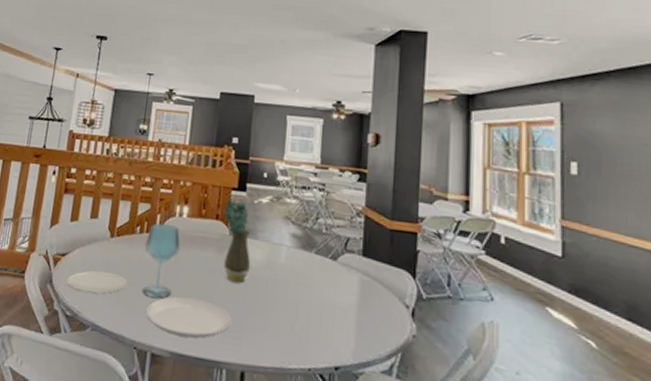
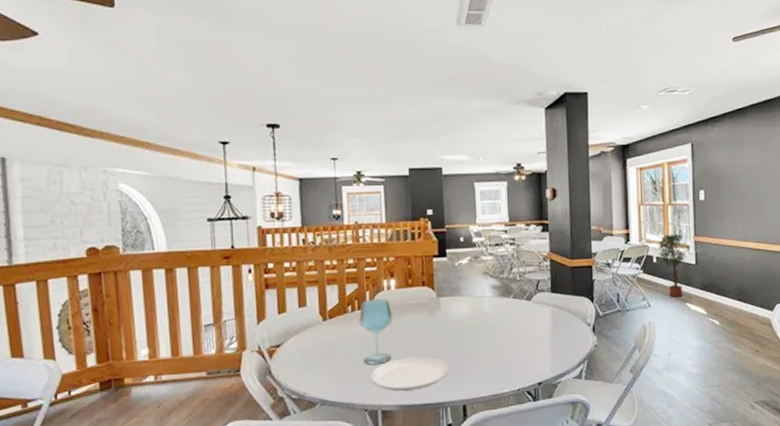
plate: present [66,270,128,294] -> none [286,351,349,376]
vase: present [223,195,251,282] -> none [428,263,460,335]
potted tree: none [508,210,555,299] -> present [658,234,691,298]

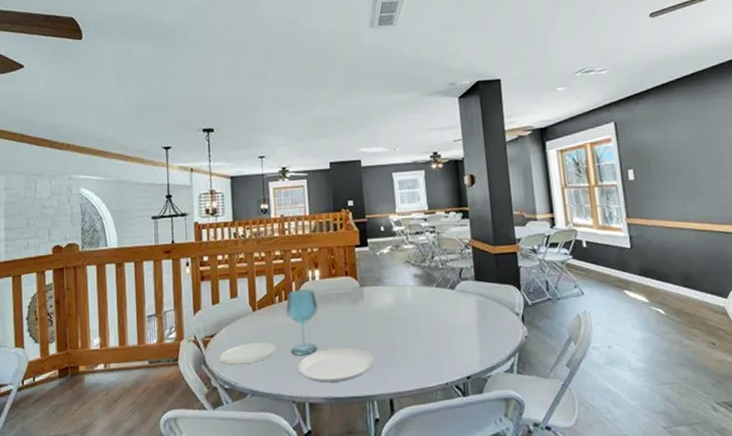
plate: none [286,351,349,376] -> present [219,342,277,366]
potted tree: present [658,234,691,298] -> none [586,216,624,285]

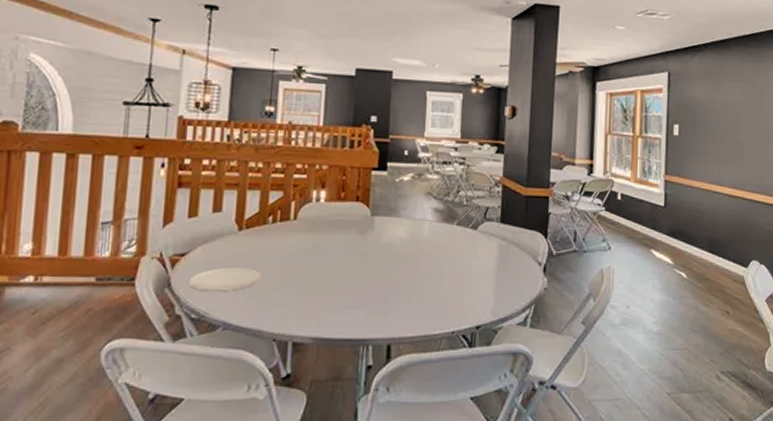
wine glass: present [285,289,319,355] -> none [279,211,320,287]
plate: present [298,347,376,383] -> none [285,282,378,321]

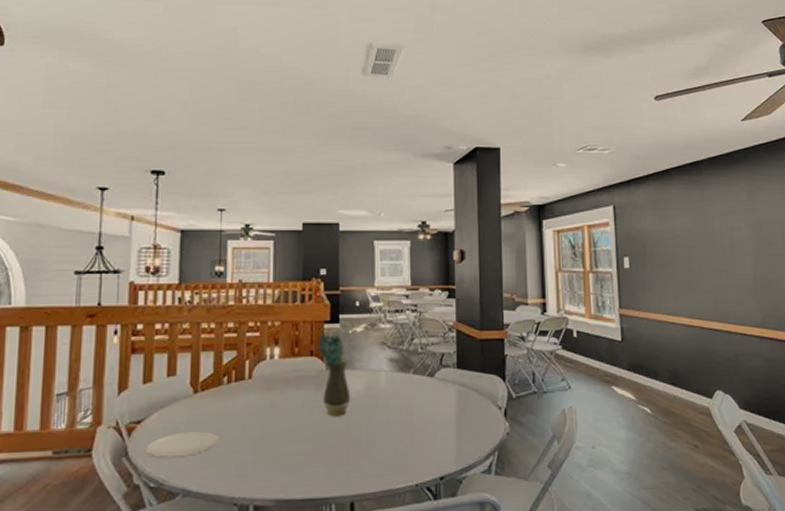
vase: none [364,176,394,261] -> present [317,330,351,415]

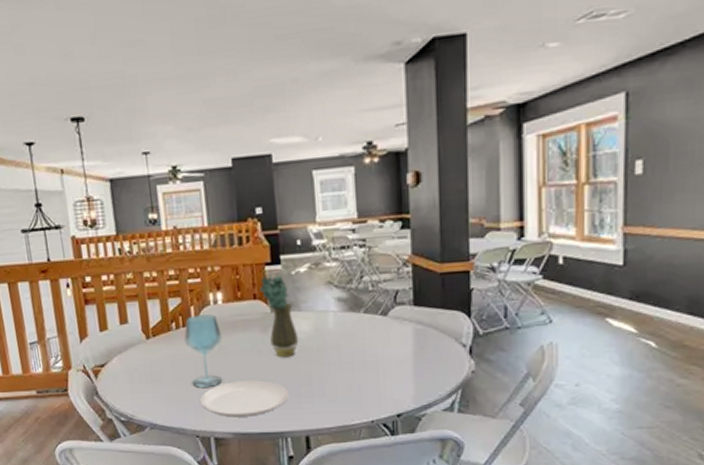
plate: present [146,431,220,459] -> none [112,373,176,397]
wine glass: none [234,369,275,448] -> present [184,314,223,387]
plate: none [244,440,338,482] -> present [200,380,290,418]

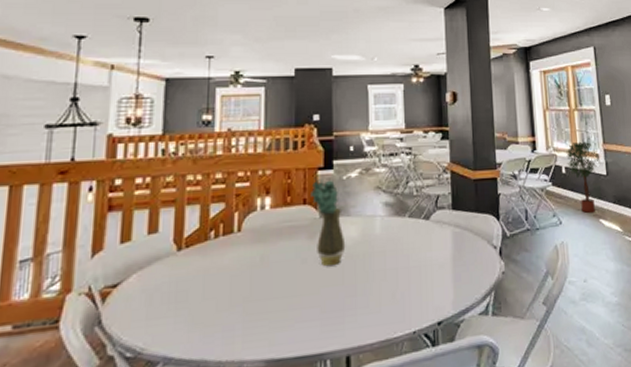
wine glass: present [184,314,223,387] -> none [222,221,266,307]
plate: present [200,380,290,418] -> none [232,293,332,341]
potted tree: none [566,224,617,312] -> present [566,141,601,214]

